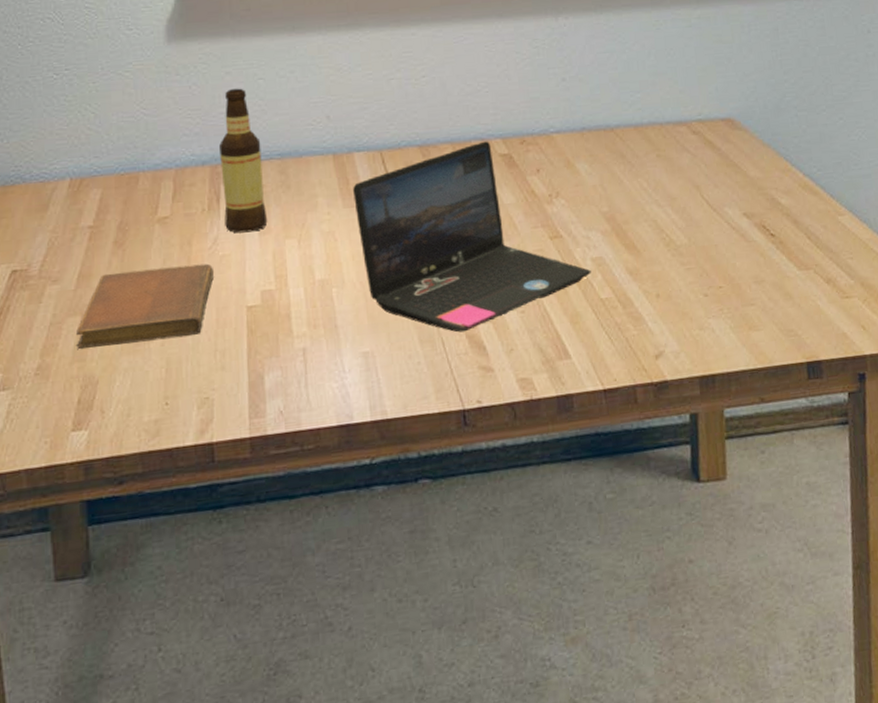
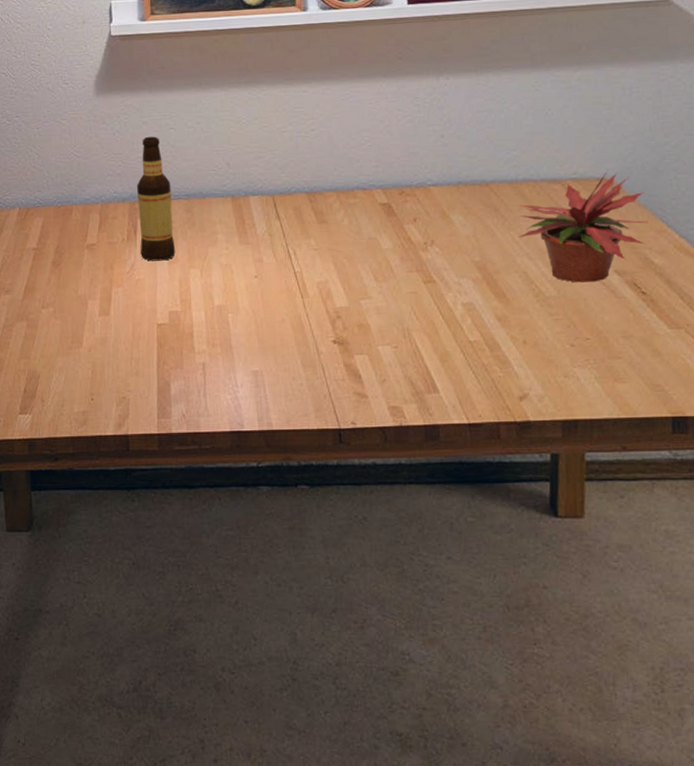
notebook: present [76,263,215,350] -> none [23,285,132,349]
laptop: present [353,141,591,333] -> none [248,191,461,361]
potted plant: none [645,111,773,229] -> present [517,171,648,283]

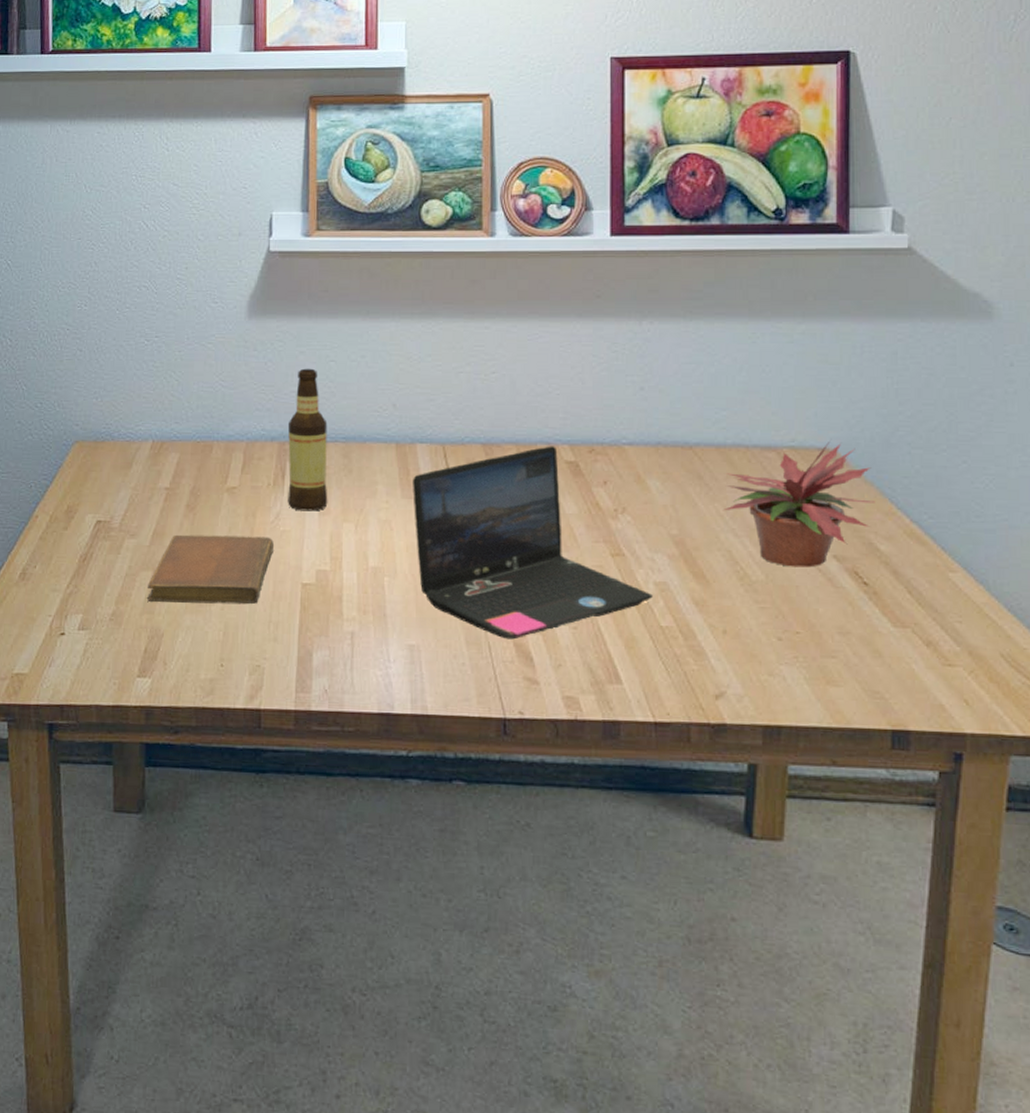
notebook: none [23,285,132,349] -> present [147,534,275,605]
laptop: none [248,191,461,361] -> present [413,446,653,640]

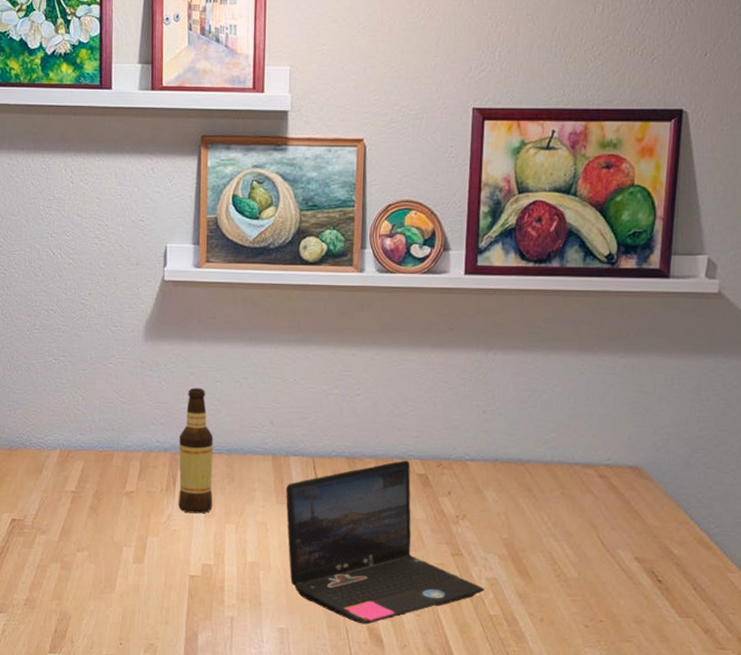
notebook: present [147,534,275,605] -> none [57,532,167,593]
potted plant: present [722,440,875,568] -> none [546,460,673,567]

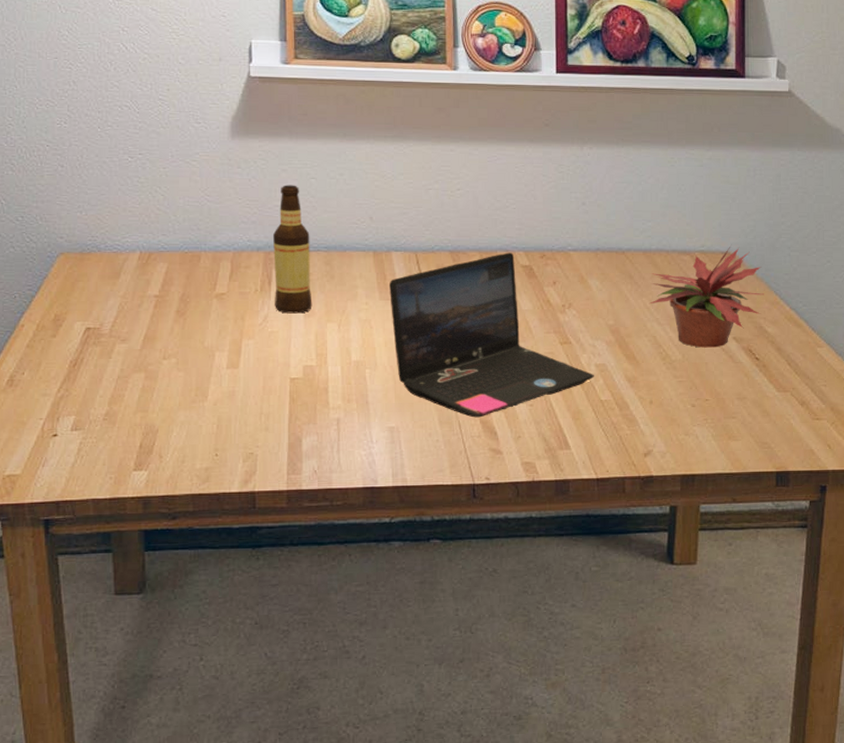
potted plant: none [546,460,673,567] -> present [648,246,764,348]

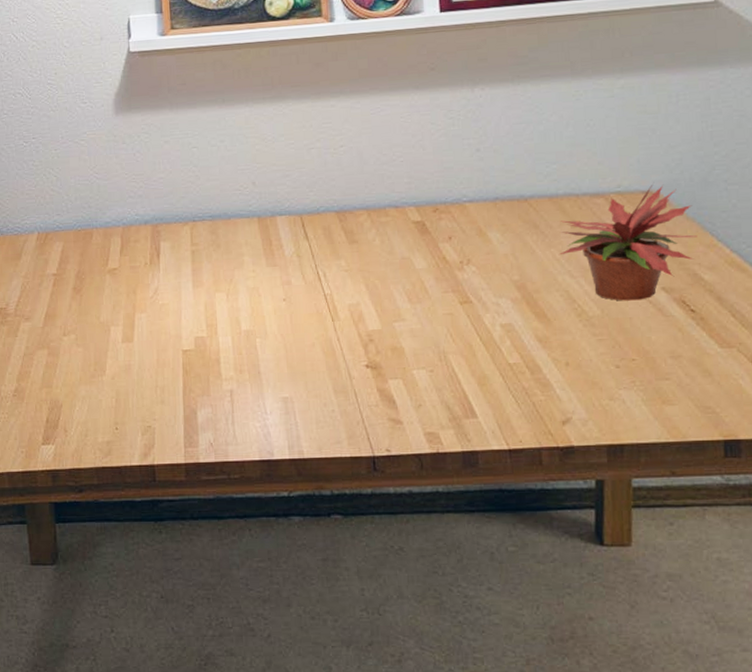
bottle: present [272,185,313,314] -> none [158,155,201,286]
laptop: present [389,252,594,418] -> none [275,208,500,386]

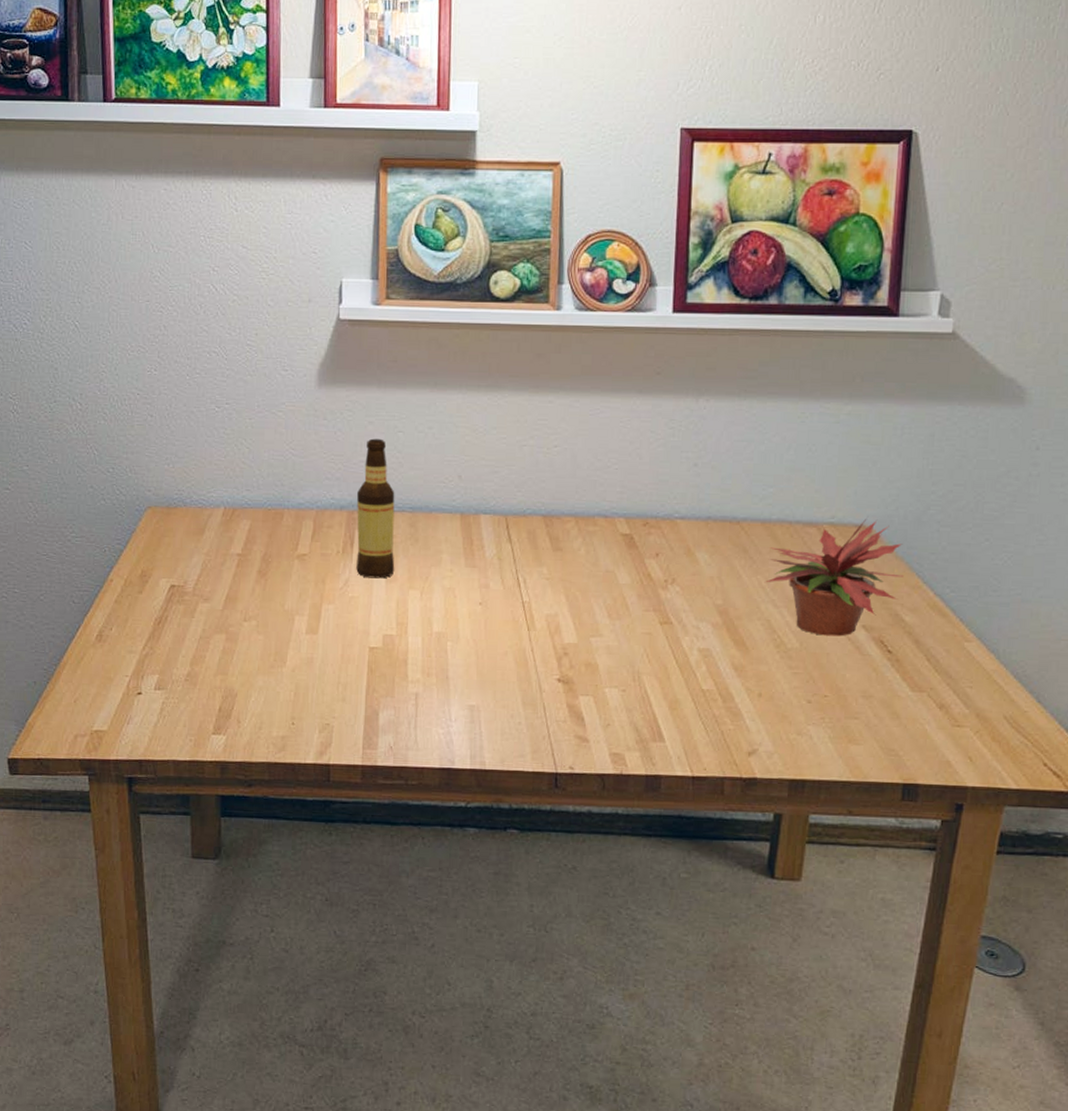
bottle: none [158,155,201,286] -> present [356,438,395,579]

